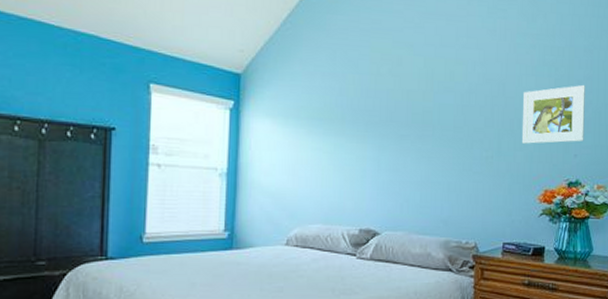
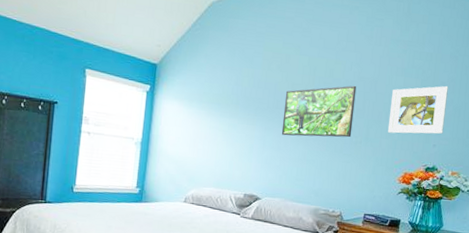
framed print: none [398,89,482,155] -> present [281,85,357,138]

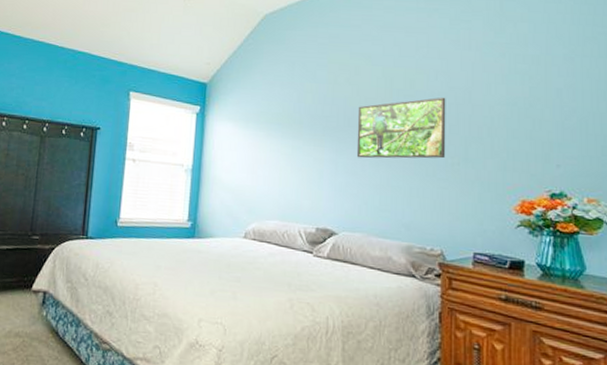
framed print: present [387,85,448,135] -> none [492,92,568,153]

